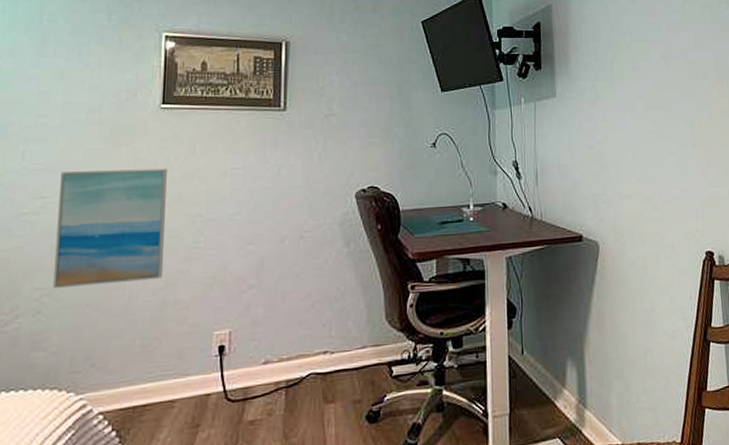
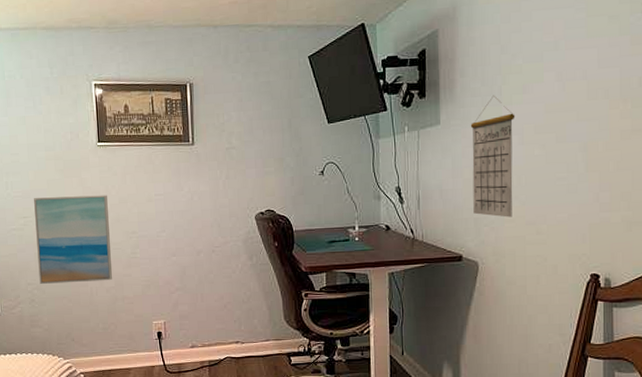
calendar: none [585,70,629,194] -> present [470,95,515,218]

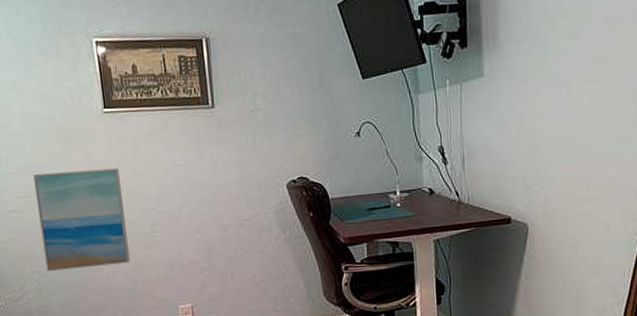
calendar: present [470,95,515,218] -> none [515,42,563,175]

